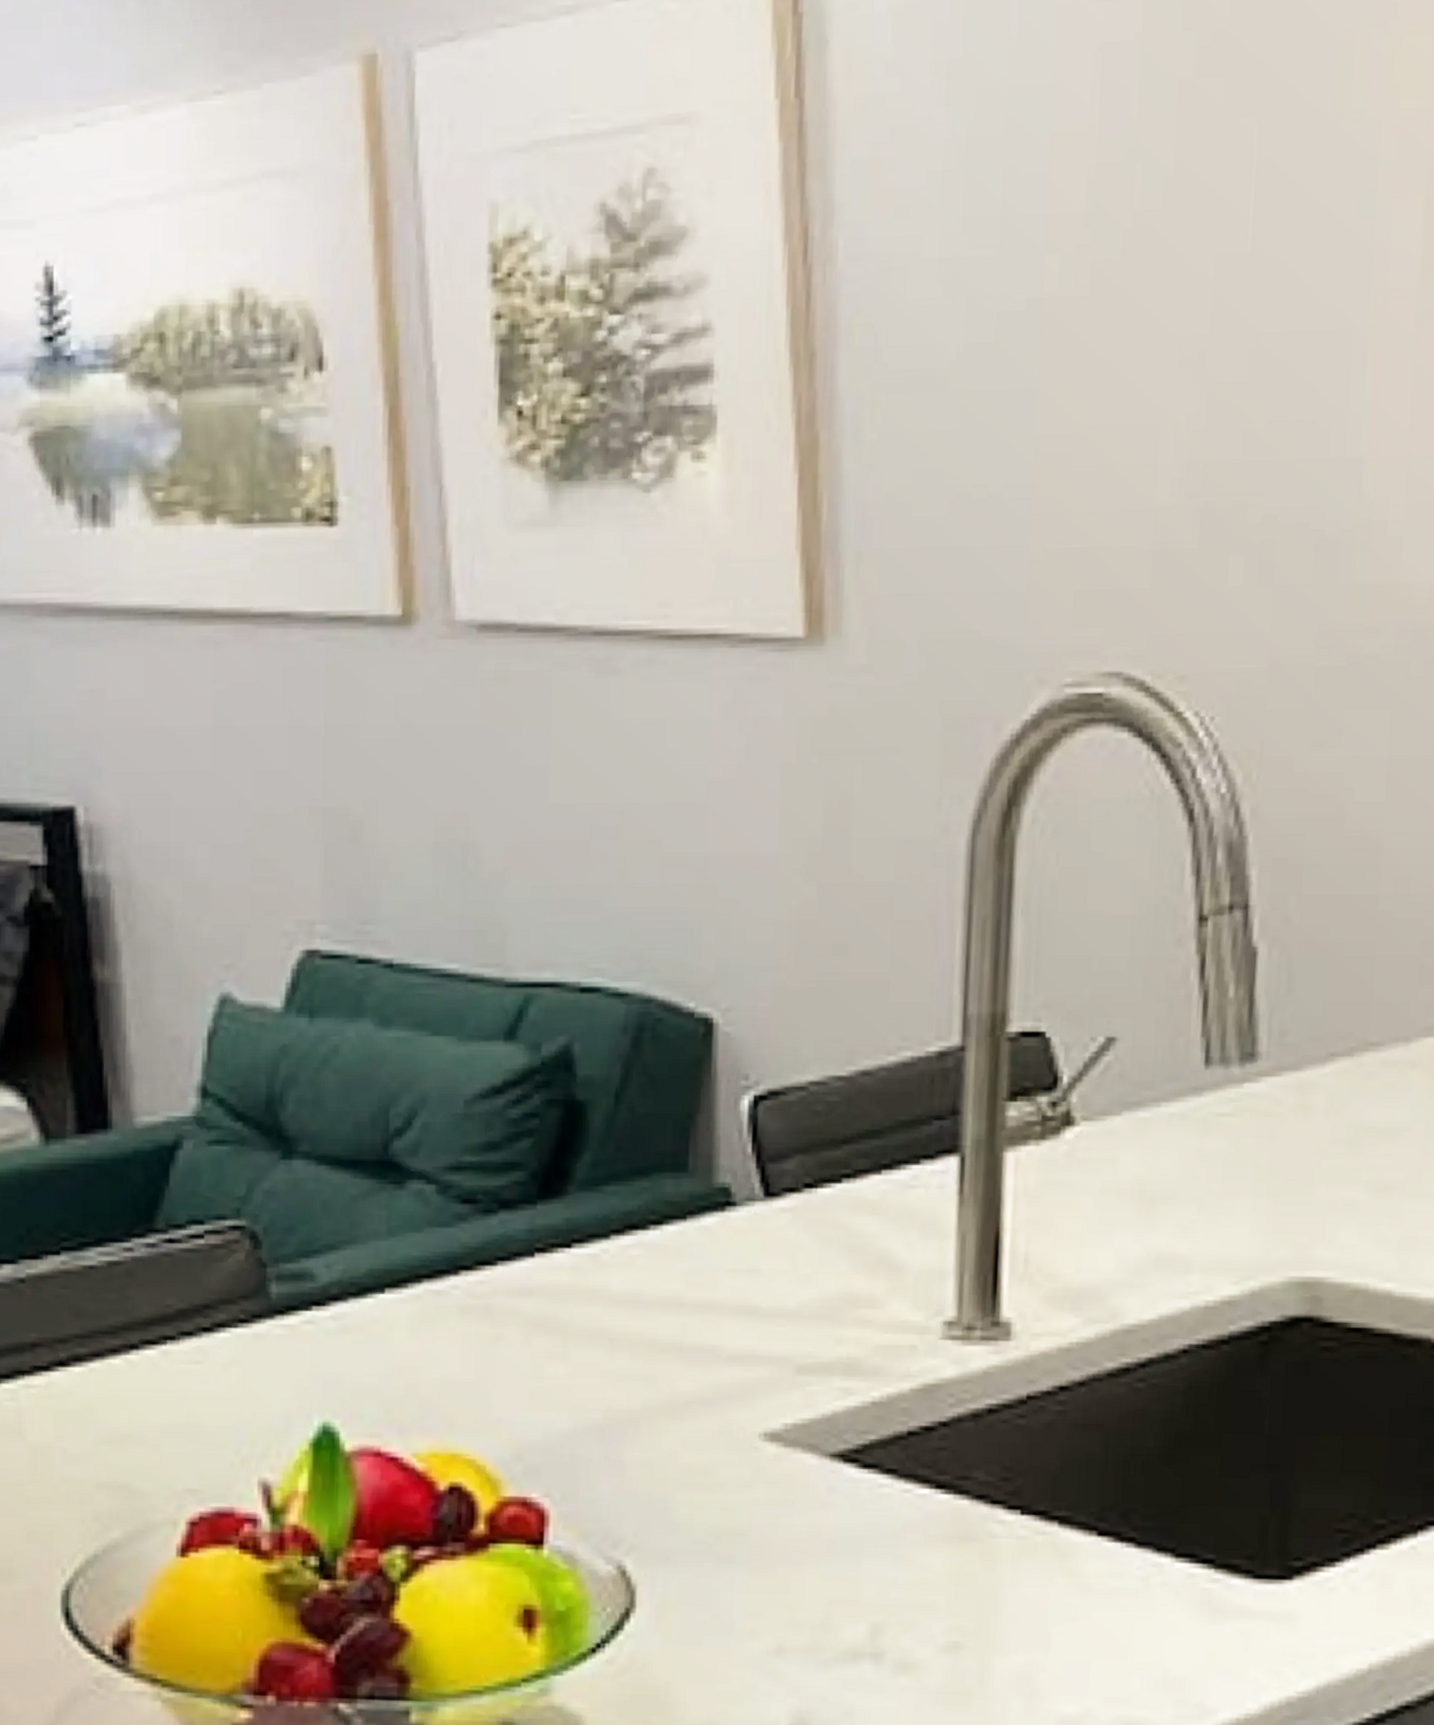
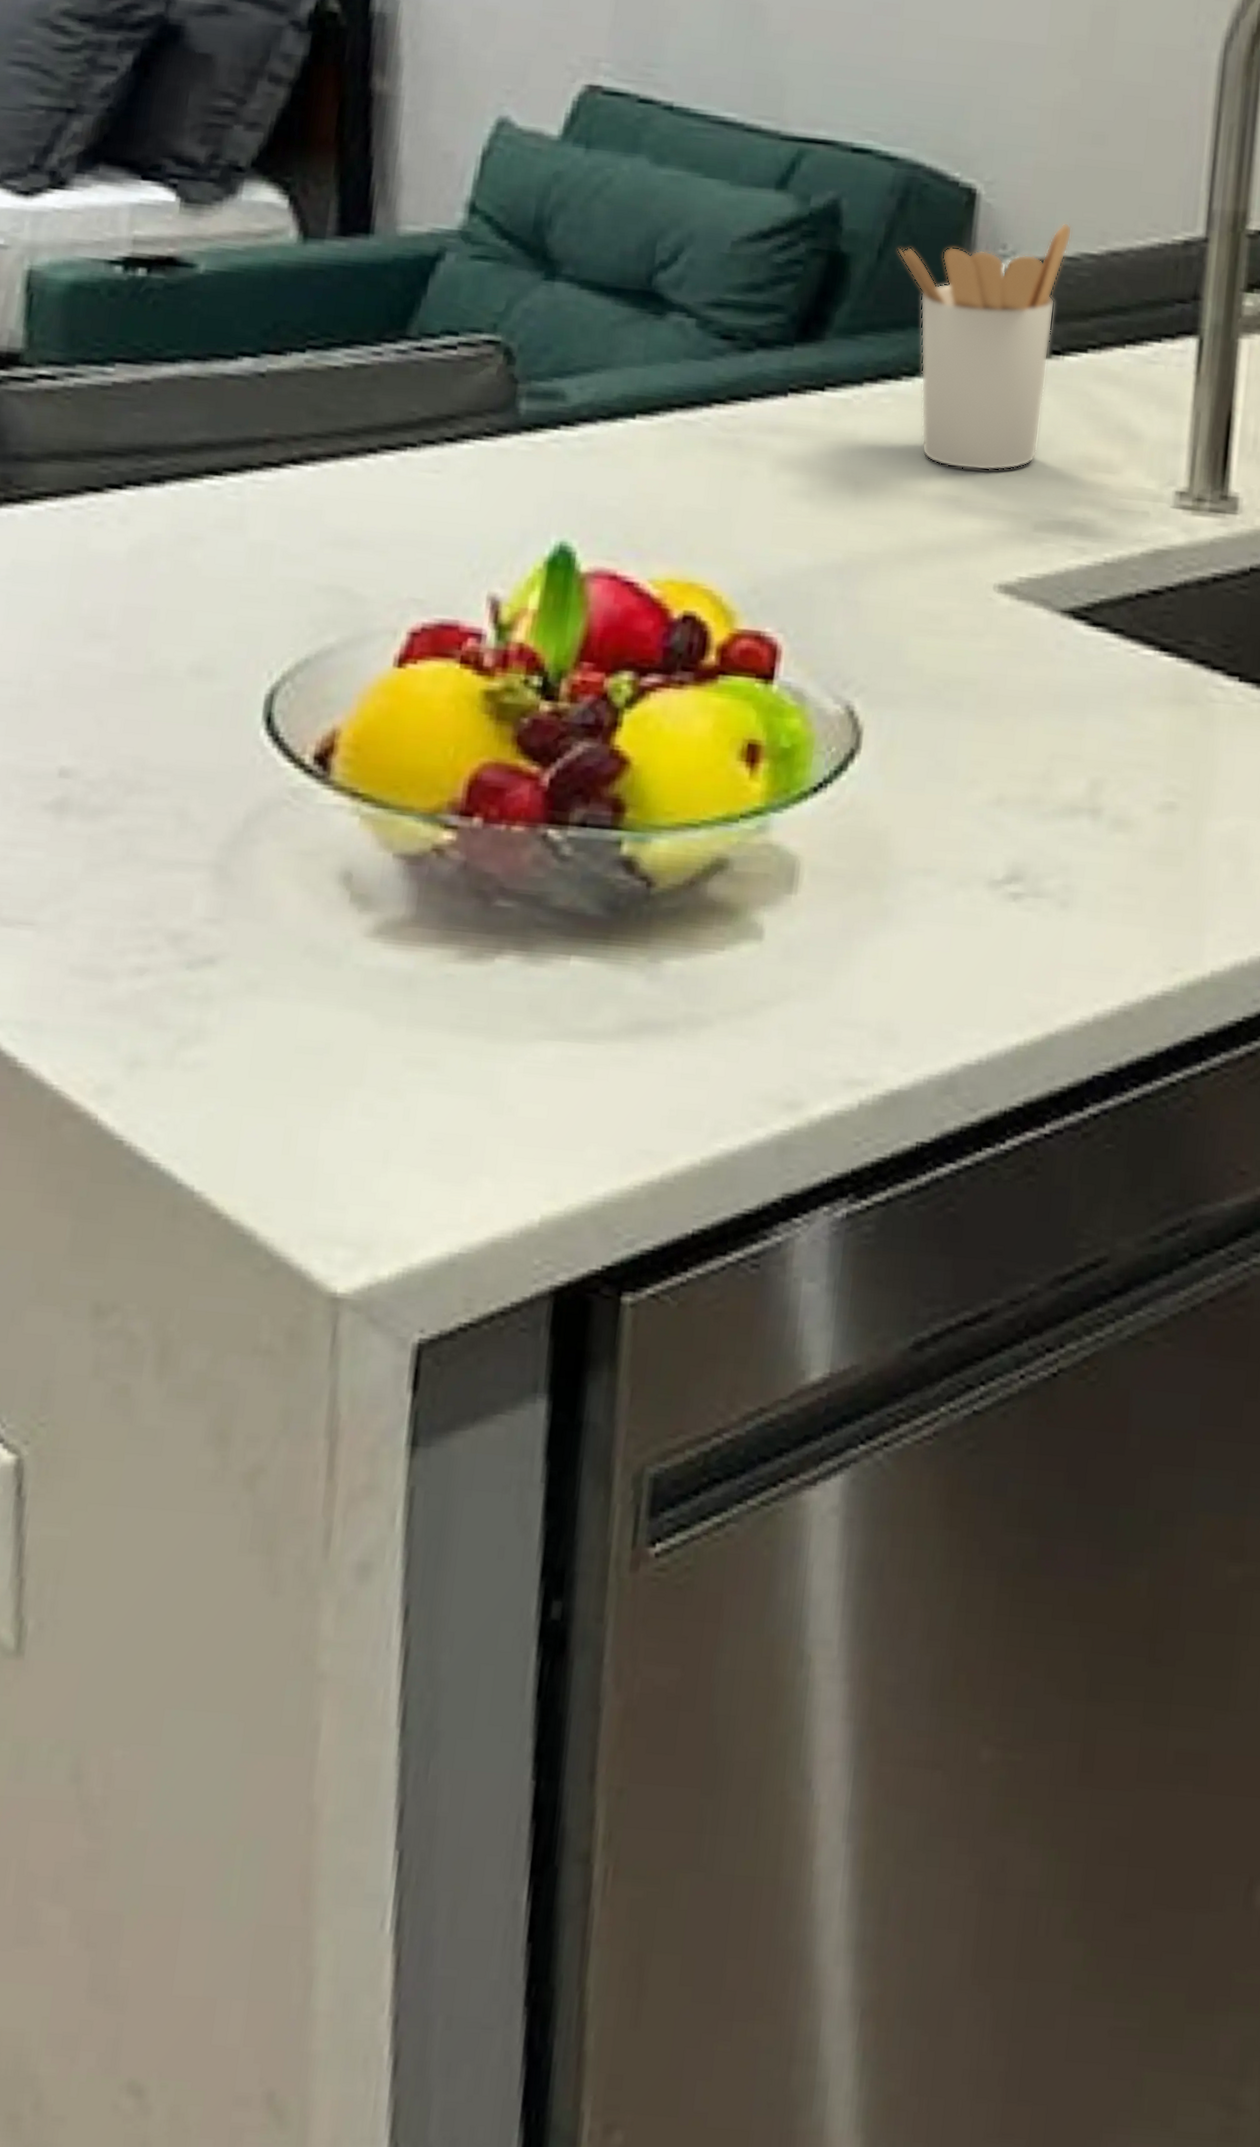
utensil holder: none [636,1044,818,1317] -> present [898,222,1073,471]

